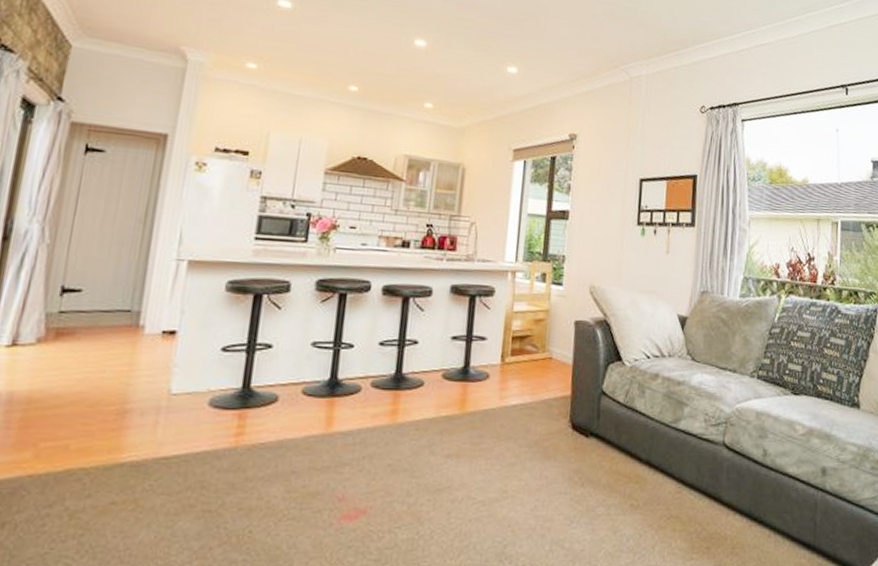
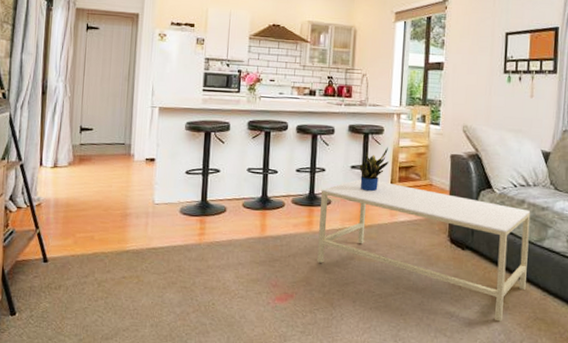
coffee table: none [401,353,666,524] -> present [317,179,531,322]
potted plant: none [461,312,501,369] -> present [359,147,390,192]

